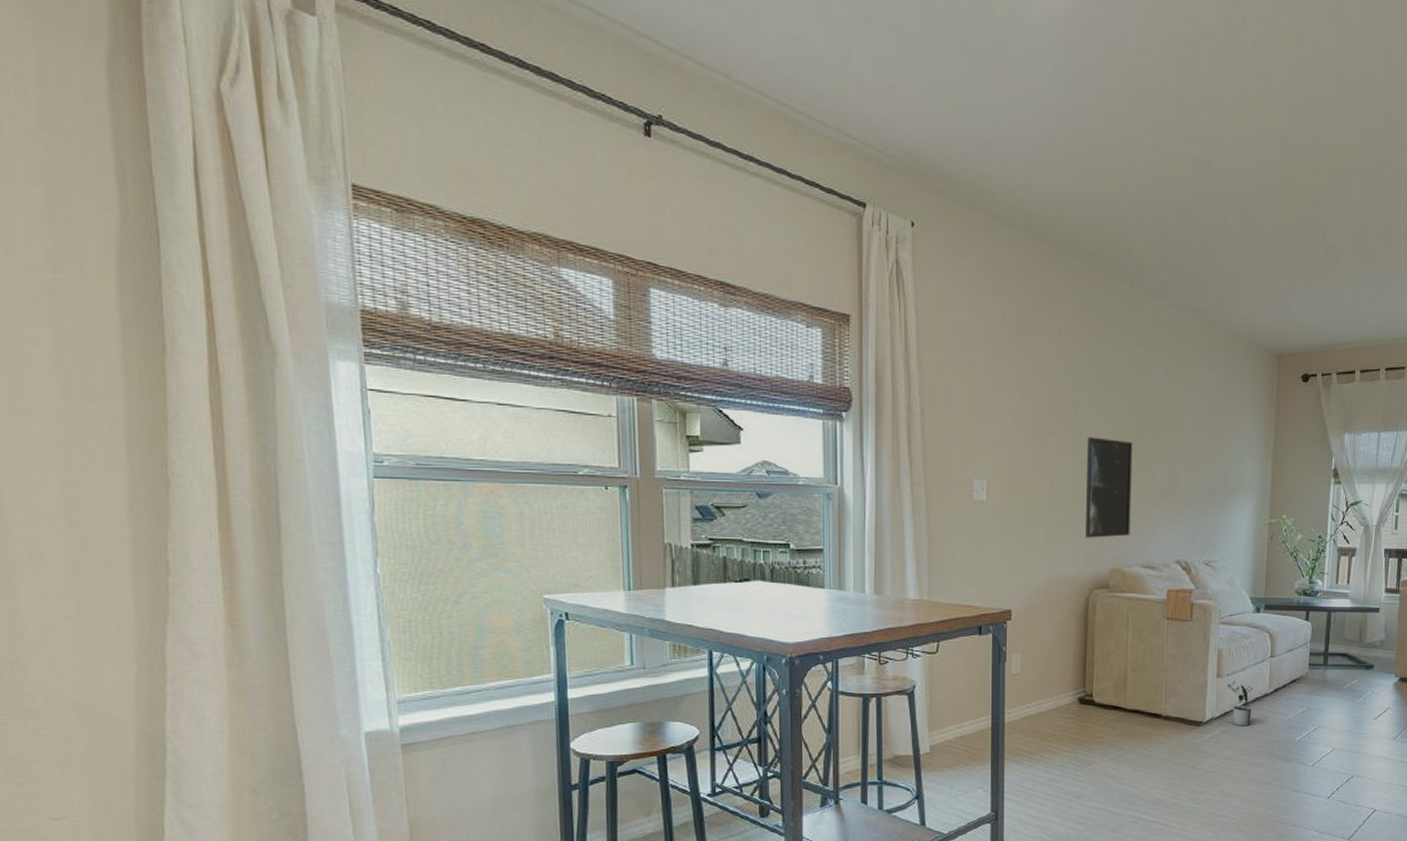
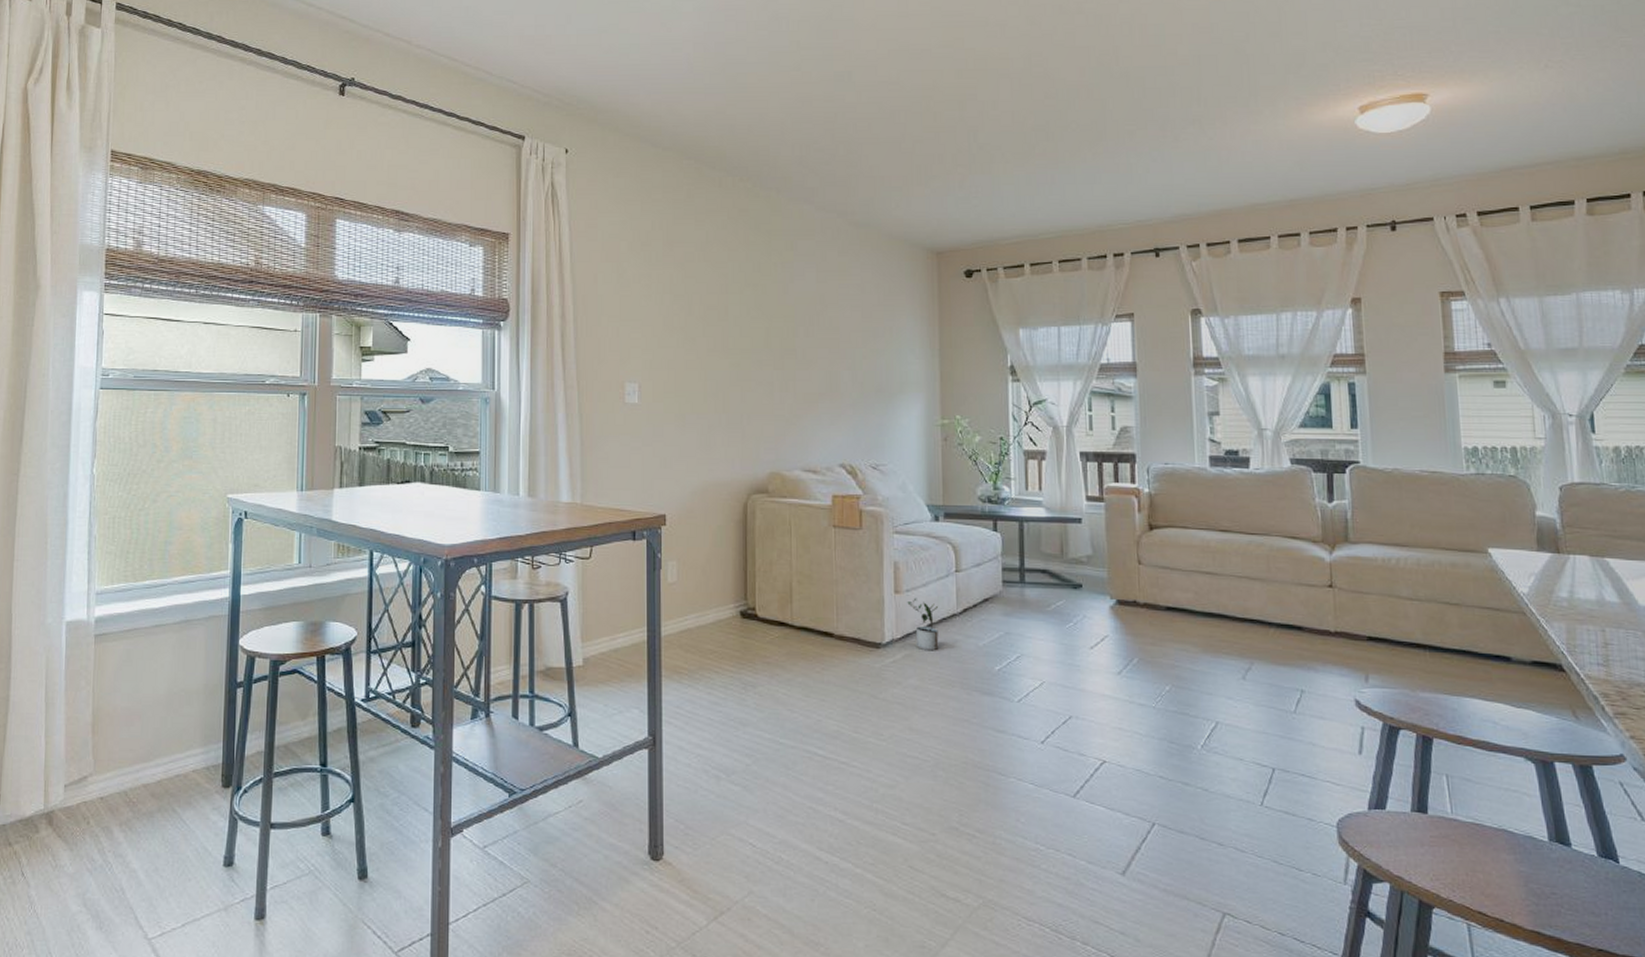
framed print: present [1086,437,1133,538] -> none [738,339,789,440]

